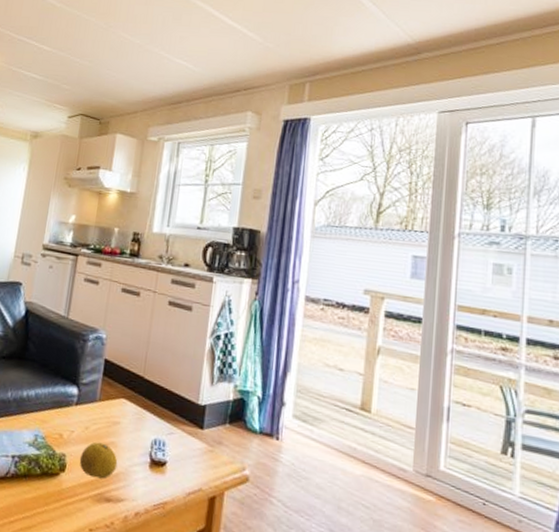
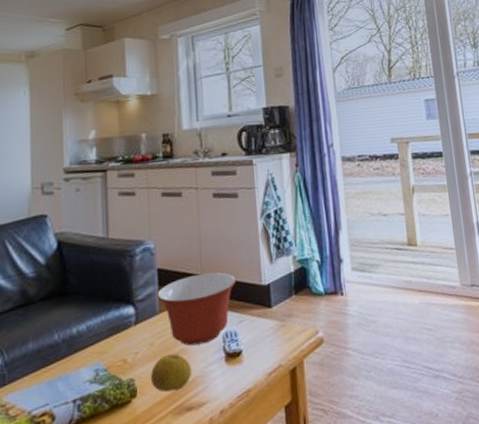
mixing bowl: none [100,374,175,444] -> present [157,272,237,346]

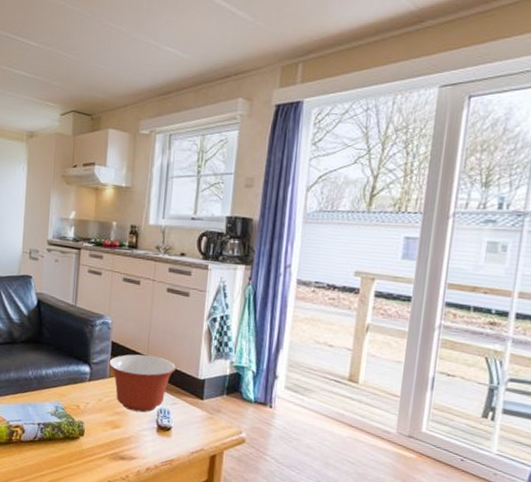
fruit: present [150,354,192,392] -> none [95,411,129,442]

